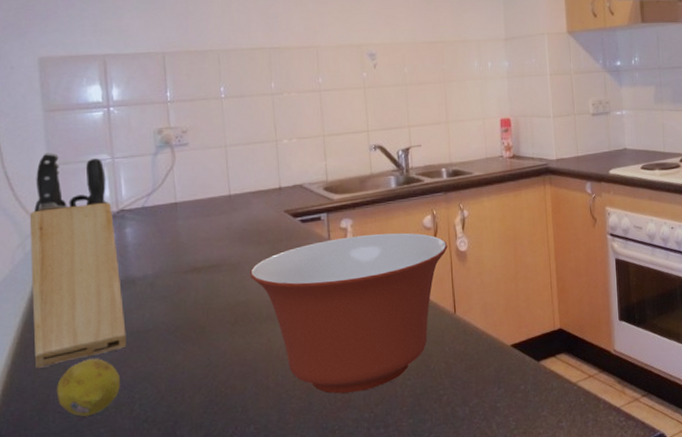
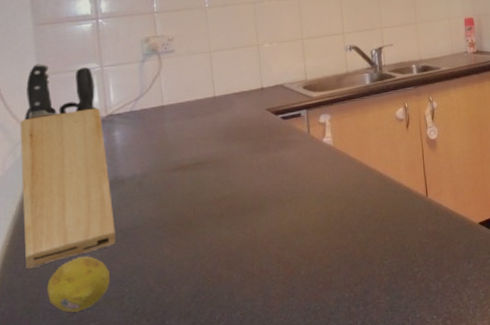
mixing bowl: present [250,233,448,394] -> none [235,124,419,277]

